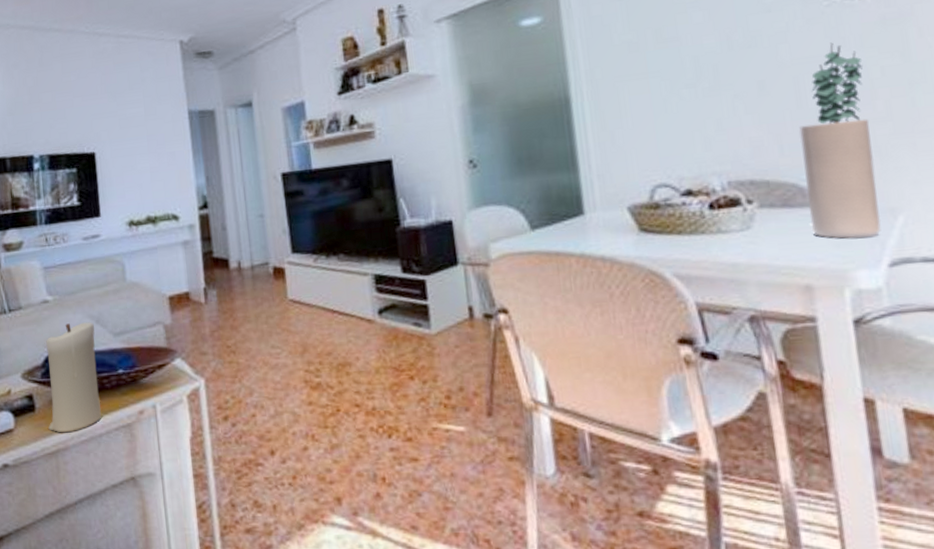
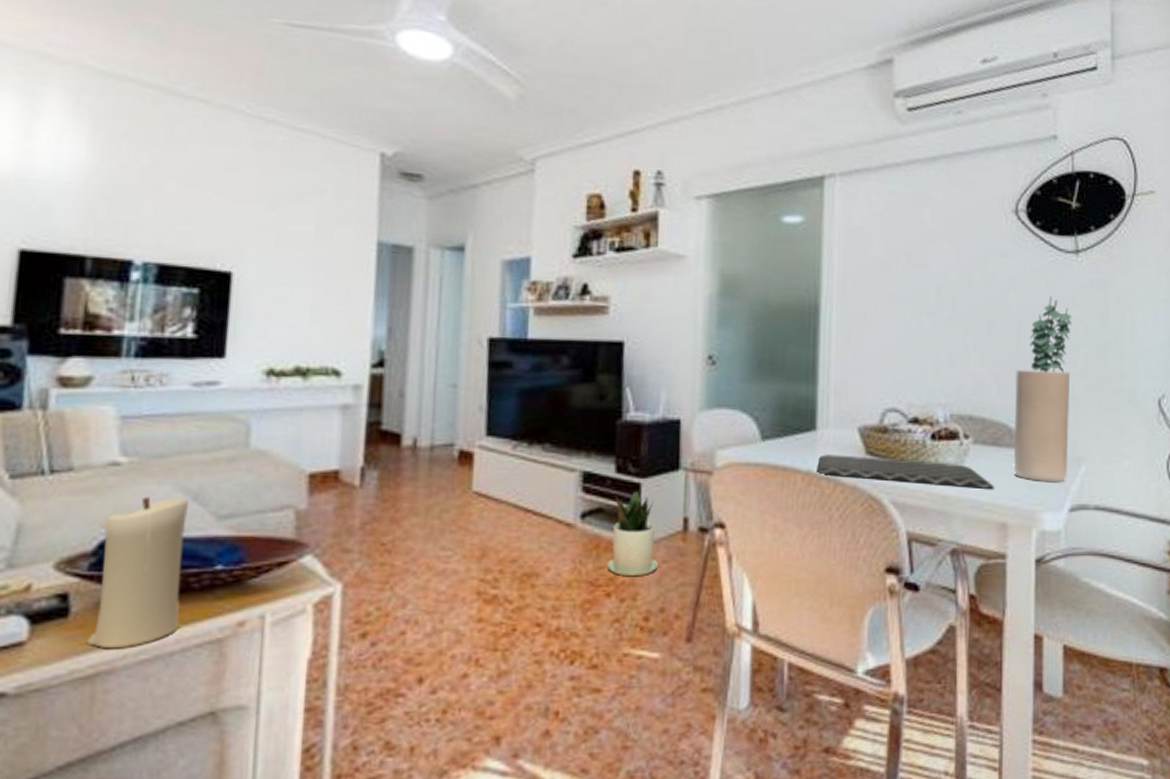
planter: none [404,287,452,362] -> present [607,491,659,577]
placemat: none [590,230,791,256] -> present [817,454,994,490]

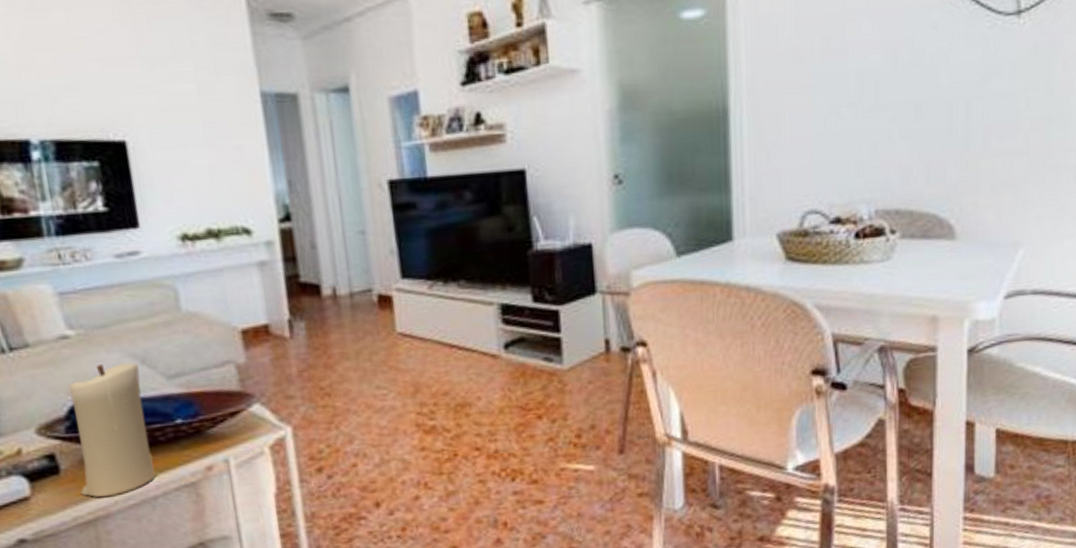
planter: present [607,491,659,577] -> none [535,318,585,400]
placemat: present [817,454,994,490] -> none [736,261,923,286]
vase: present [1013,296,1071,483] -> none [944,68,1011,272]

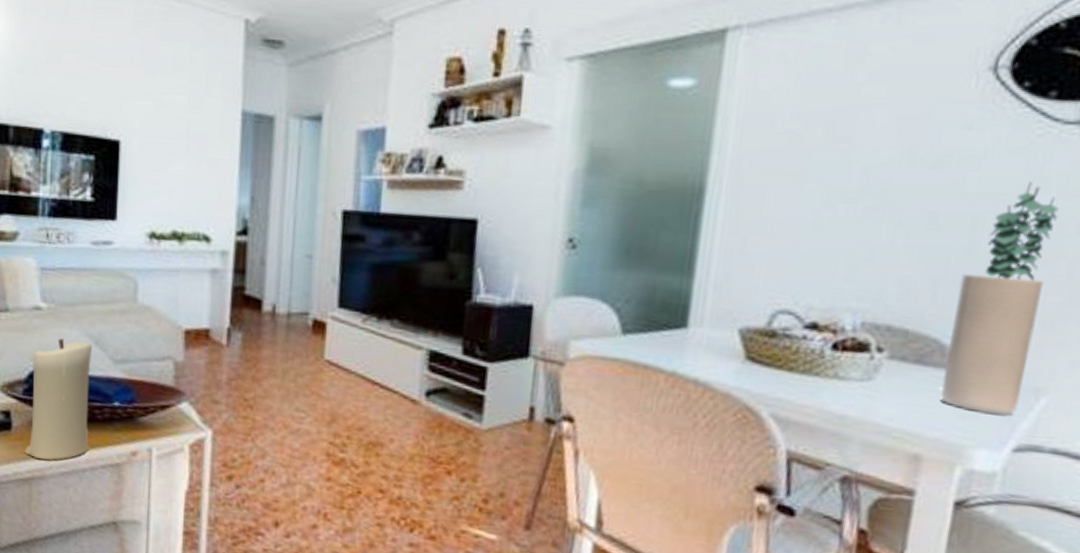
vase: none [944,68,1011,272] -> present [939,181,1058,416]

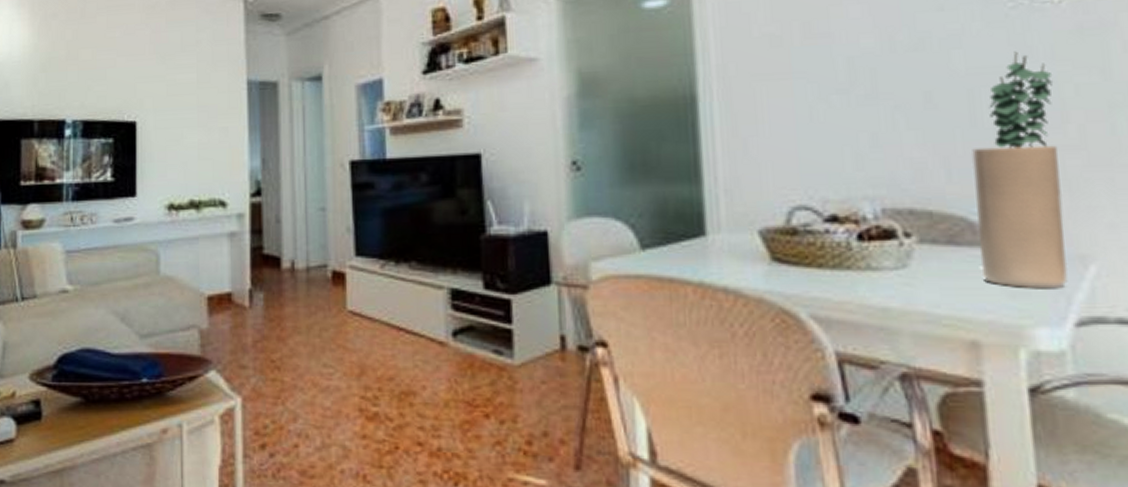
candle: present [24,338,92,461] -> none [55,319,118,449]

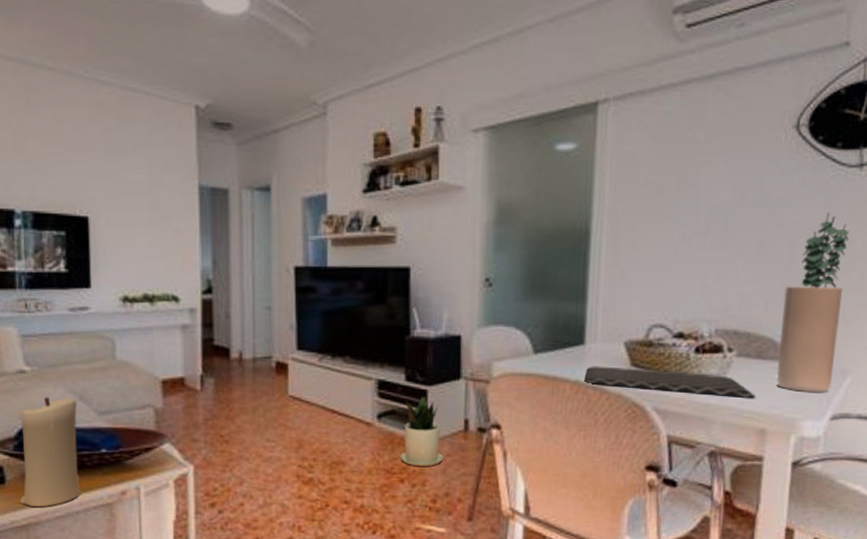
candle: none [55,319,118,449] -> present [19,397,79,508]
planter: none [483,308,538,398] -> present [401,397,444,467]
placemat: none [711,262,955,300] -> present [584,366,755,399]

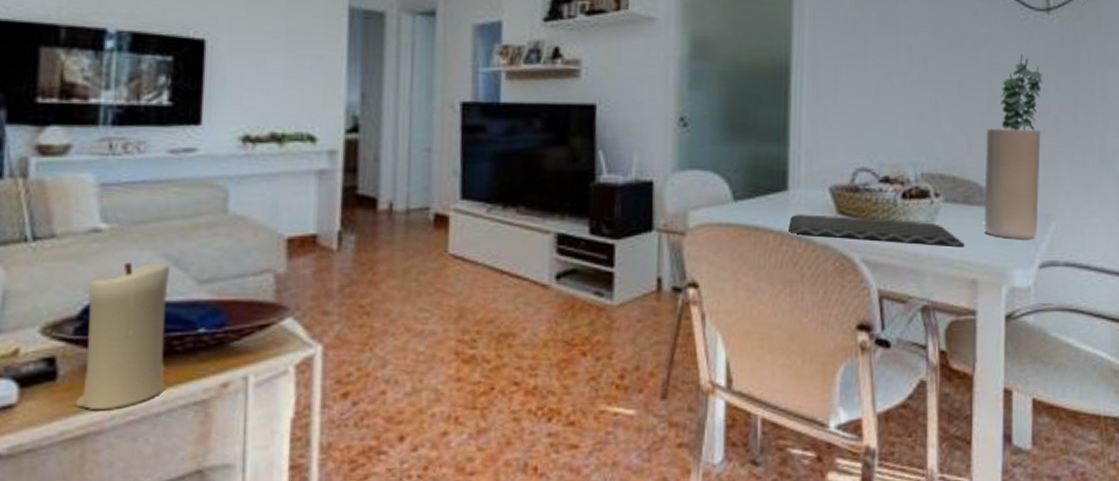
planter: present [401,397,444,467] -> none [583,252,634,336]

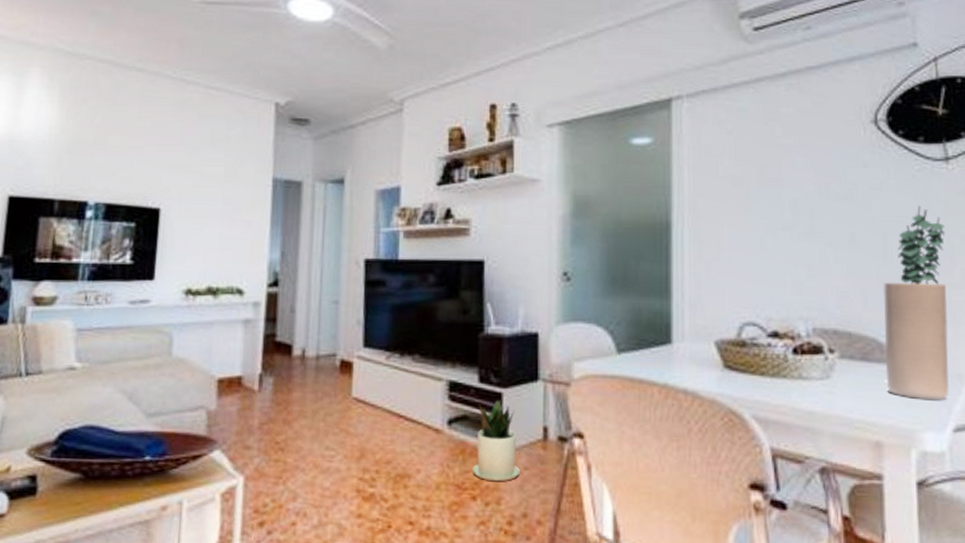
candle: present [75,263,169,411] -> none [49,396,125,524]
planter: none [583,252,634,336] -> present [473,400,521,482]
placemat: present [788,214,965,248] -> none [674,367,865,407]

